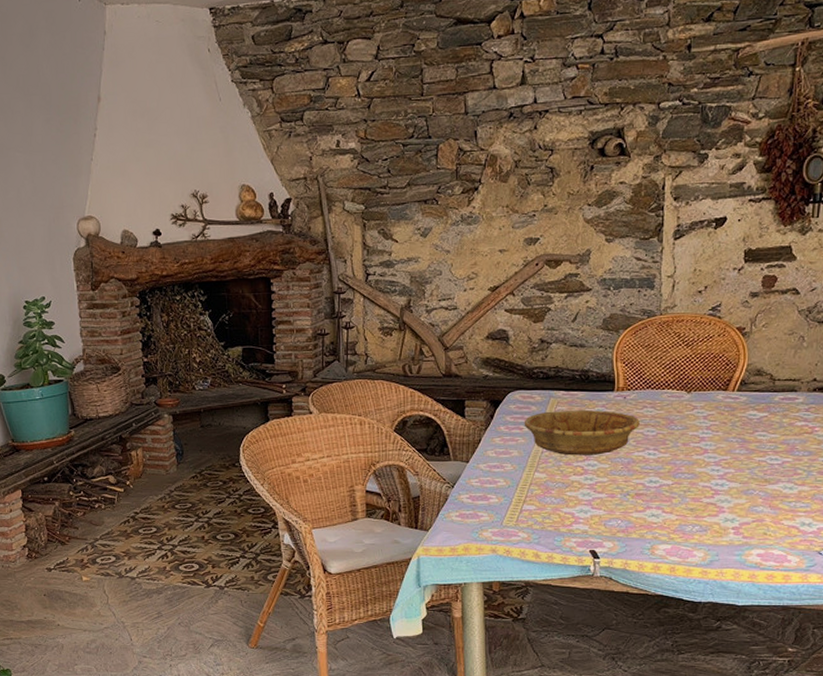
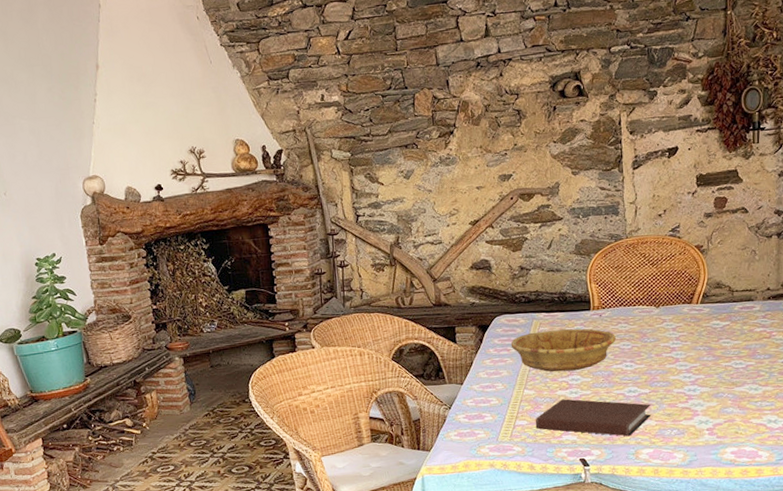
notebook: none [544,485,672,530] -> present [535,399,652,437]

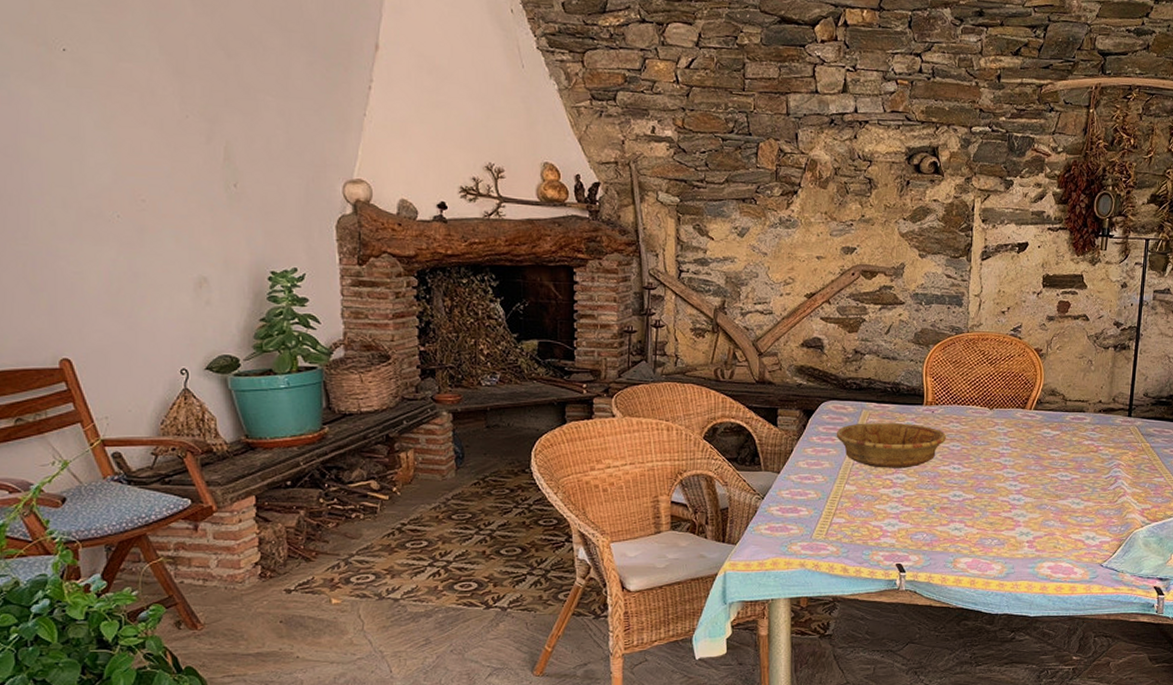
notebook: present [535,399,652,437] -> none [853,498,974,543]

